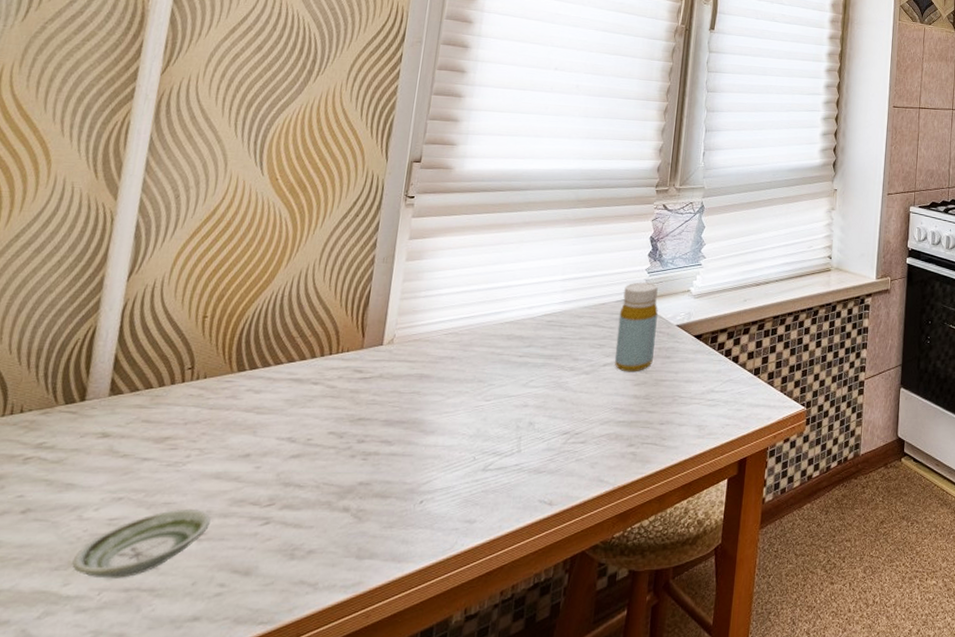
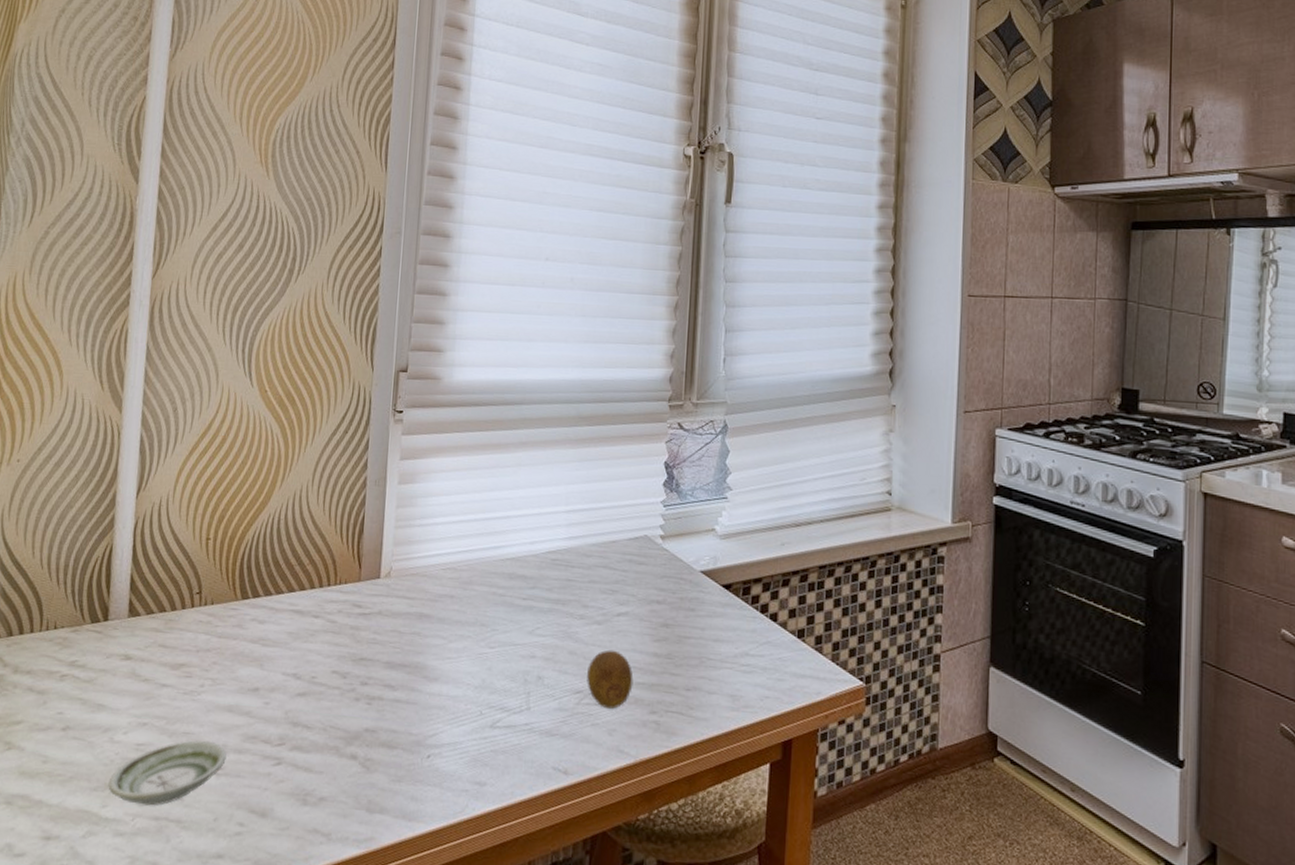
fruit: none [573,395,615,445] -> present [587,649,633,709]
bottle: present [614,282,659,372] -> none [629,516,679,626]

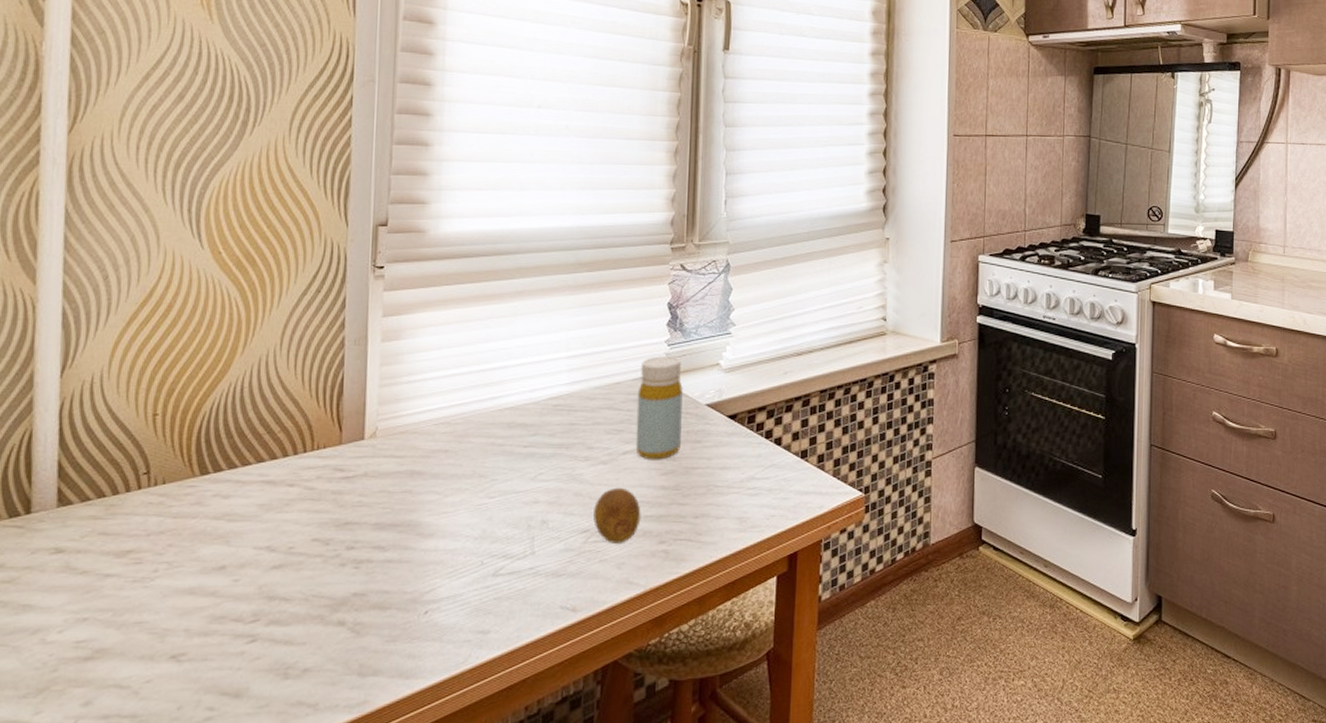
saucer: present [108,740,227,806] -> none [41,628,190,705]
bottle: none [629,516,679,626] -> present [635,356,684,460]

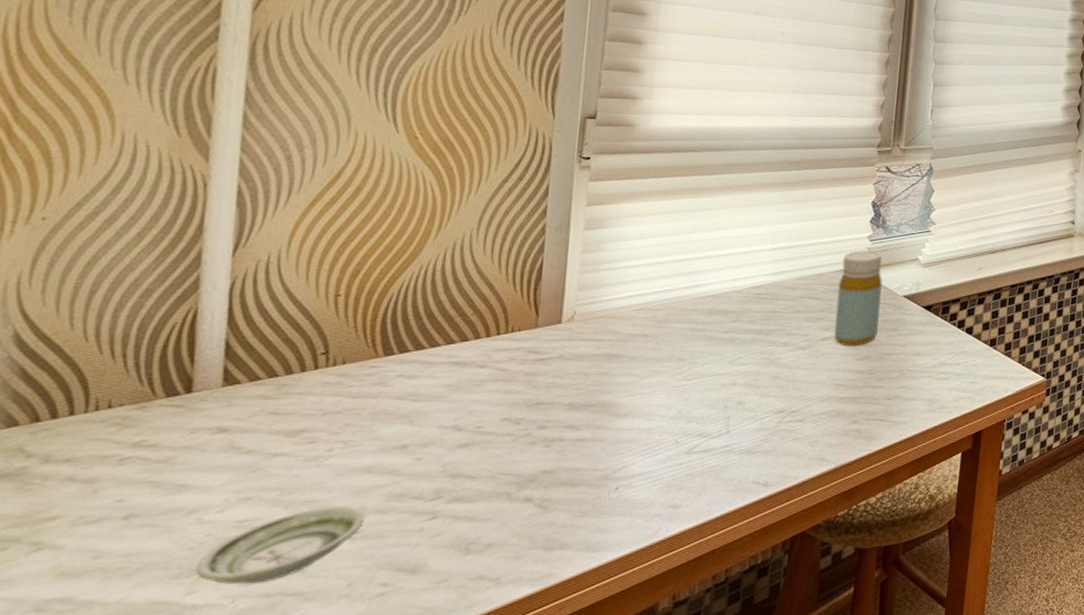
saucer: none [41,628,190,705] -> present [195,507,365,584]
fruit: present [593,487,641,543] -> none [789,371,836,423]

